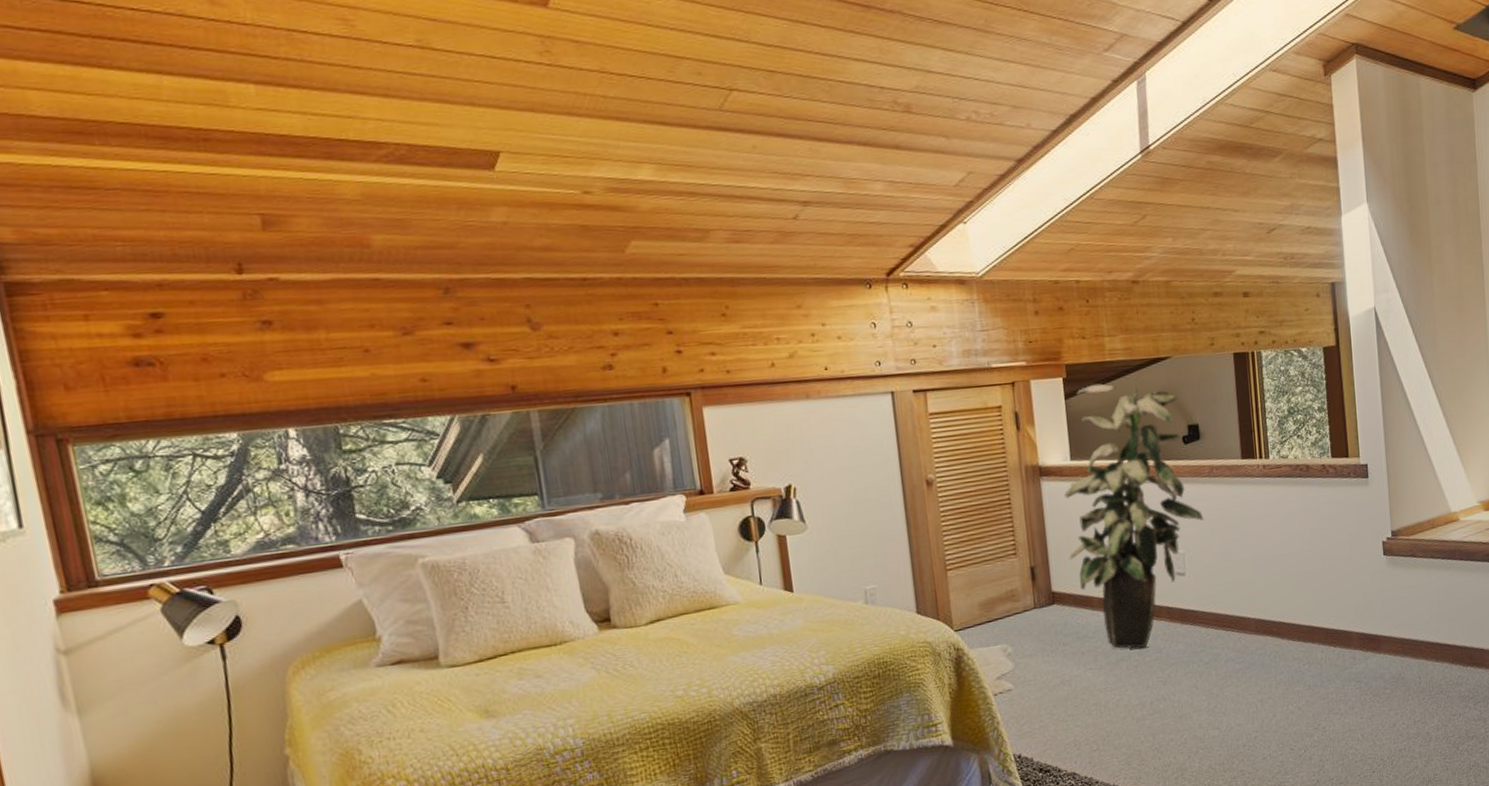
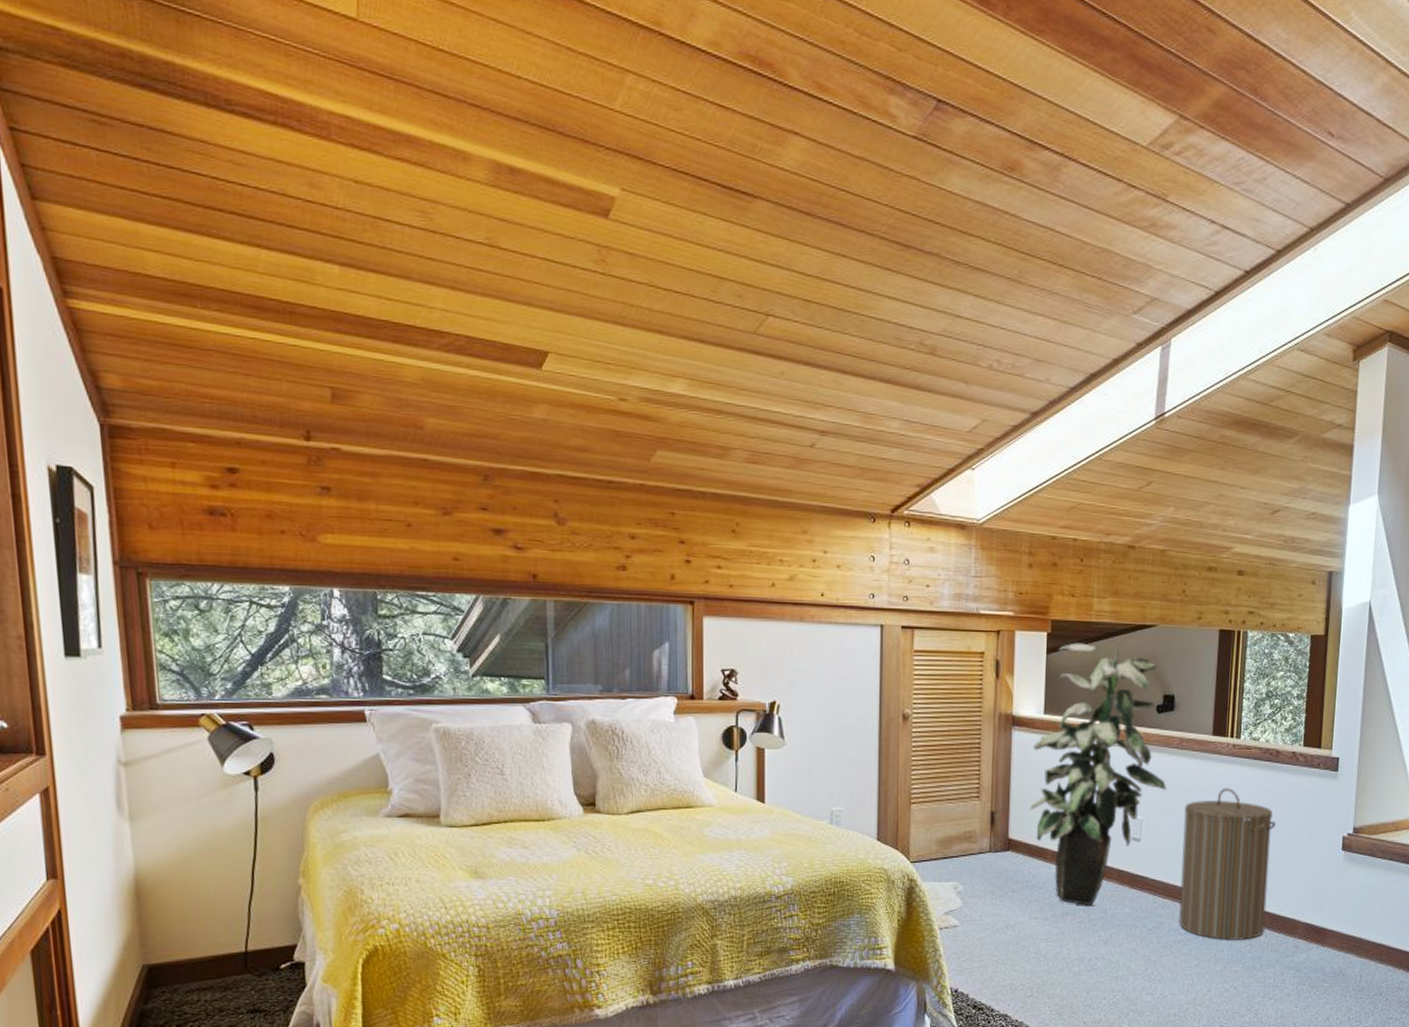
laundry hamper: none [1224,509,1320,663] -> present [1179,788,1276,941]

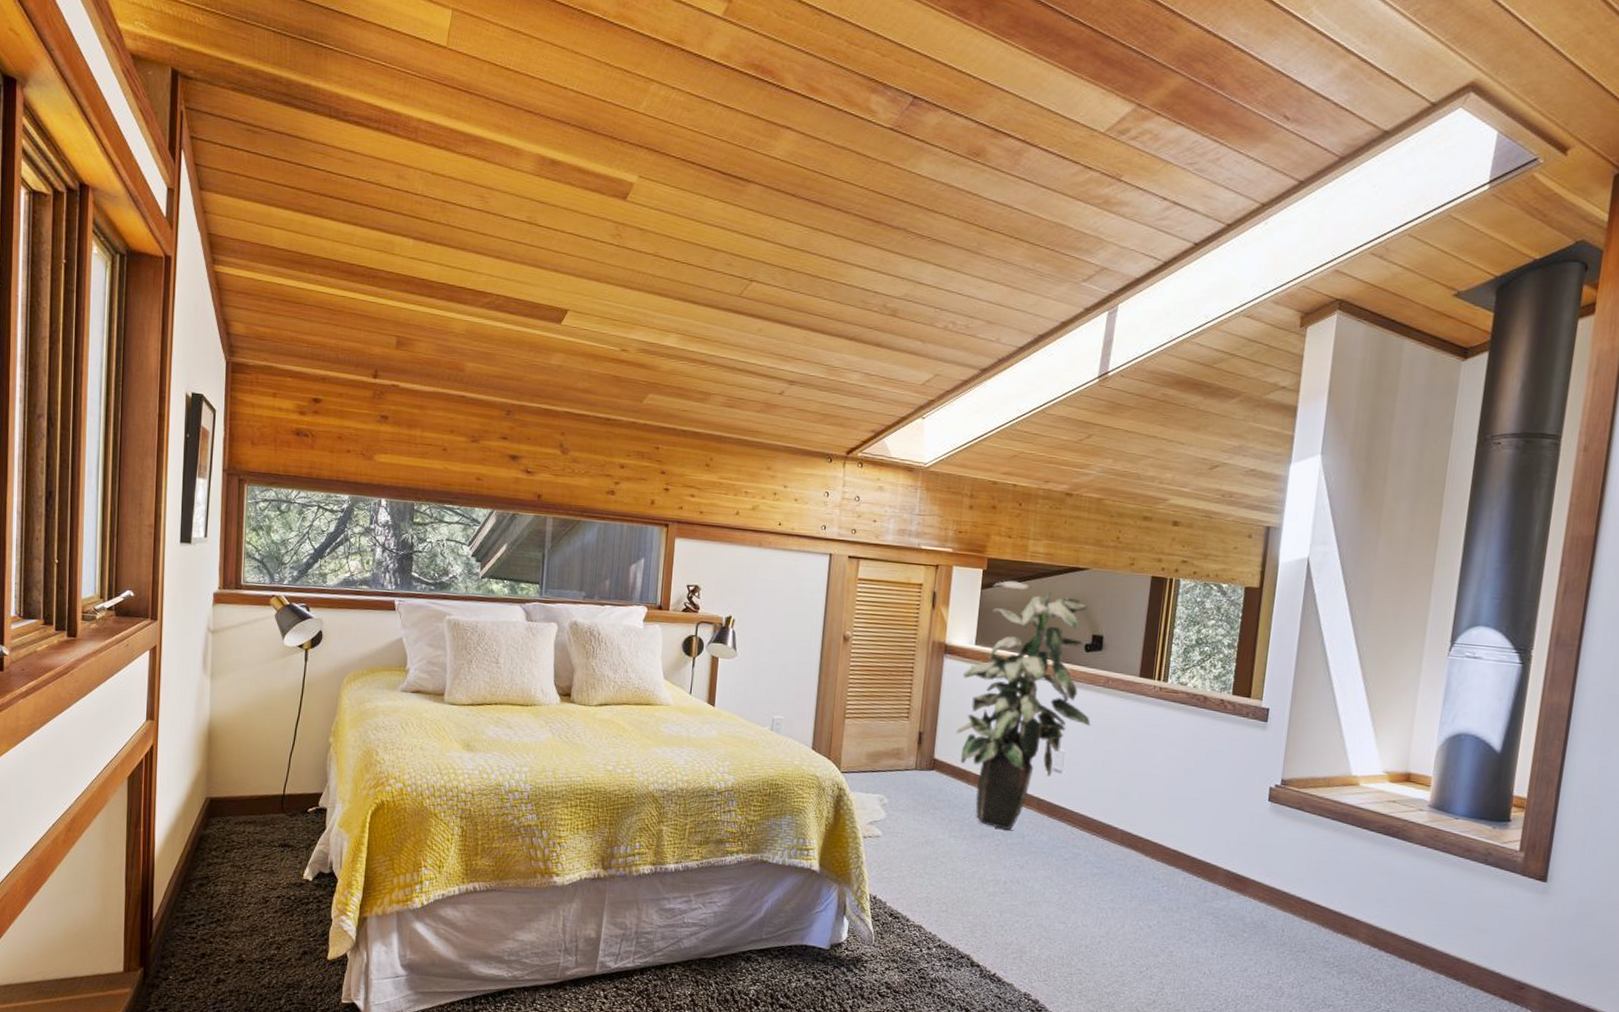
laundry hamper: present [1179,788,1276,941] -> none [1095,729,1201,881]

